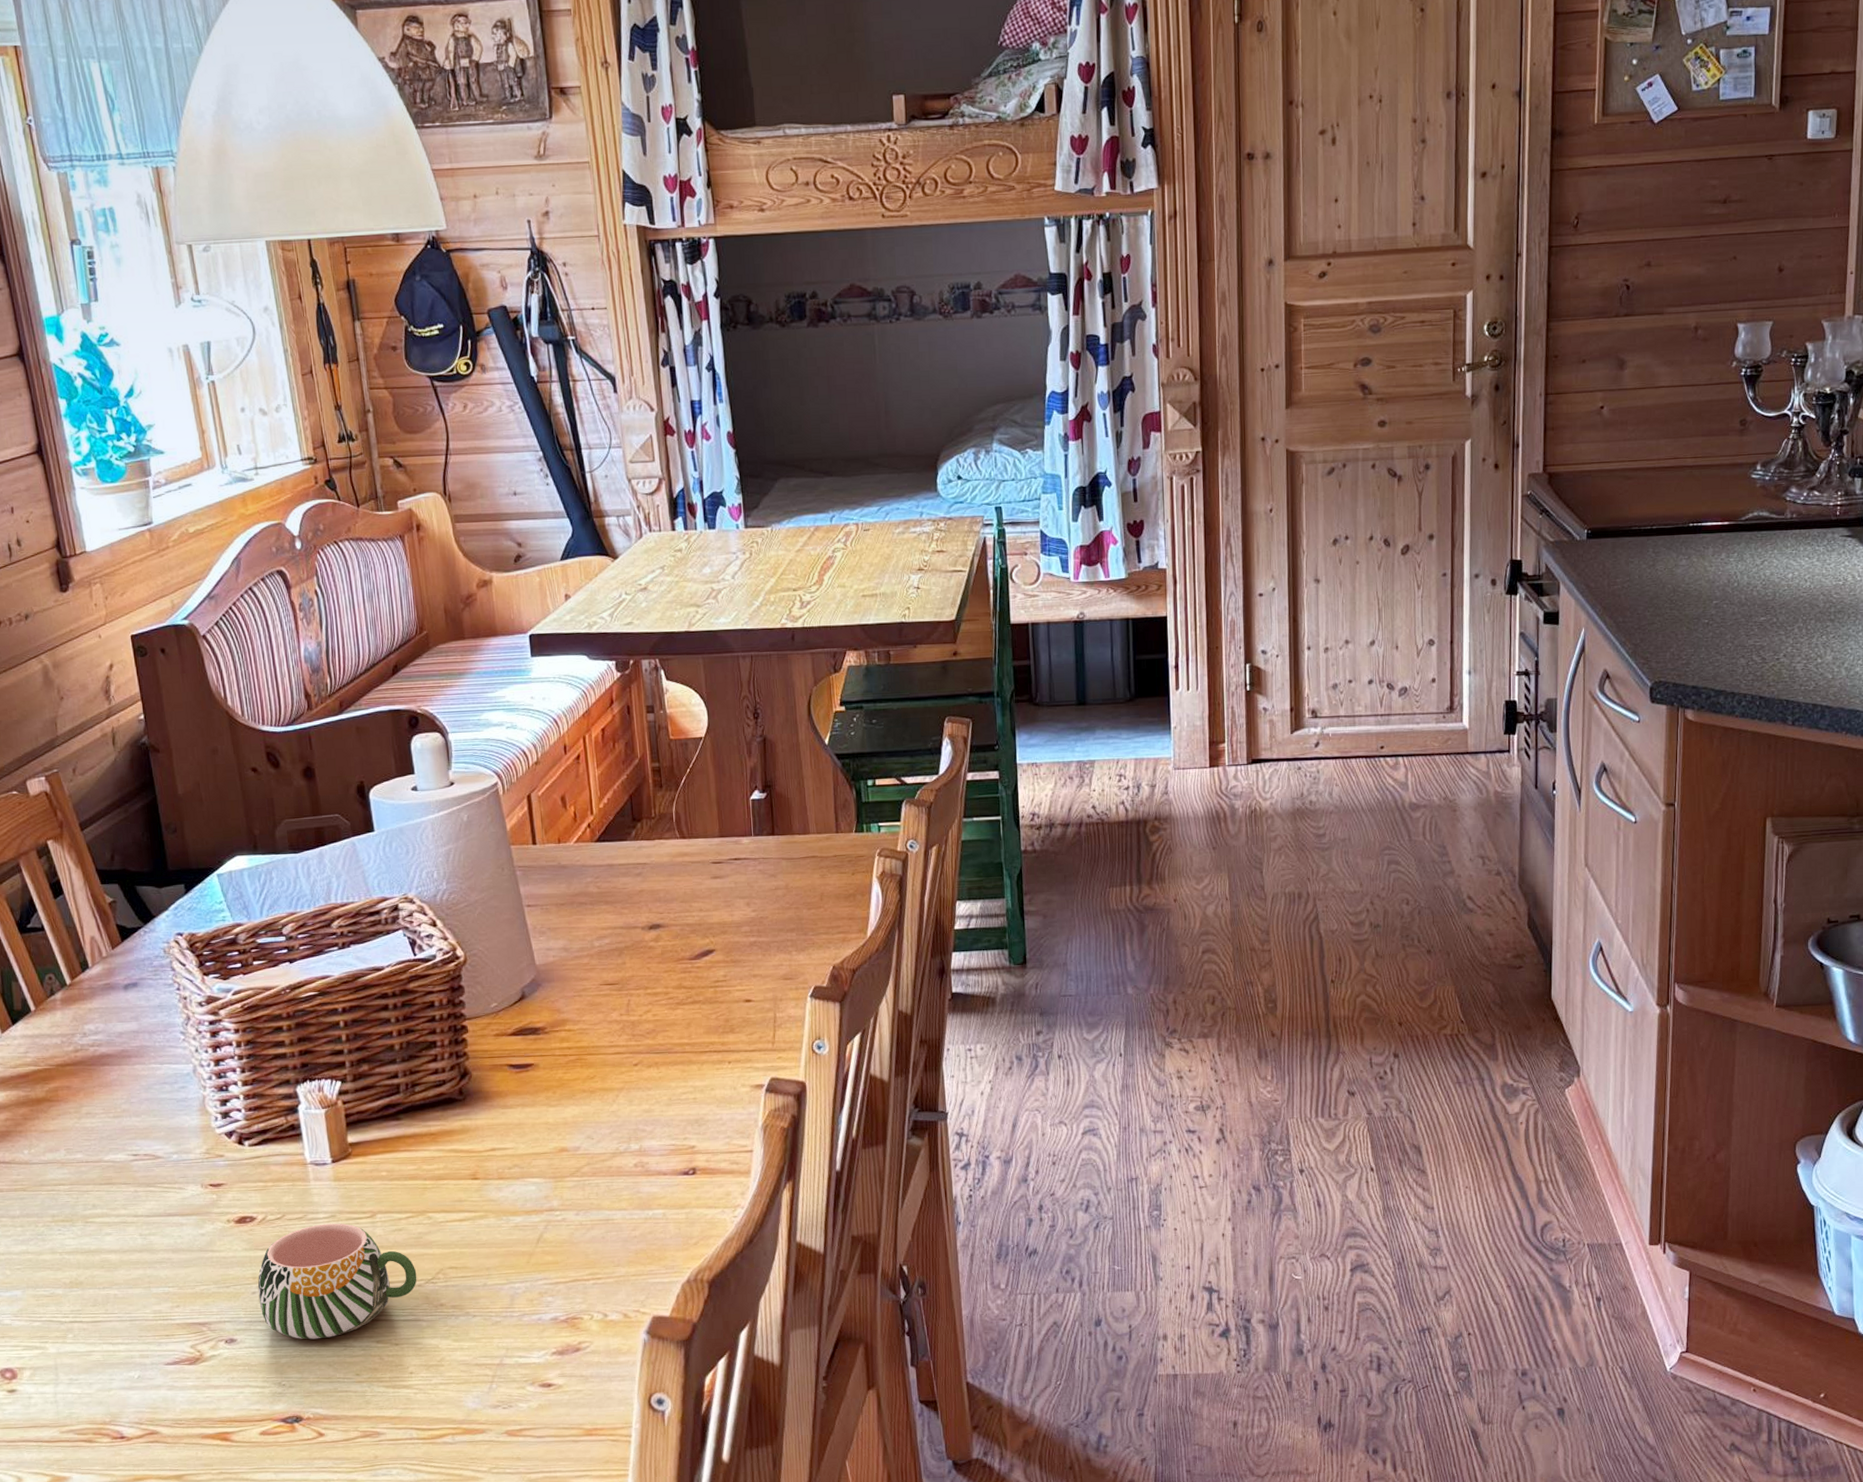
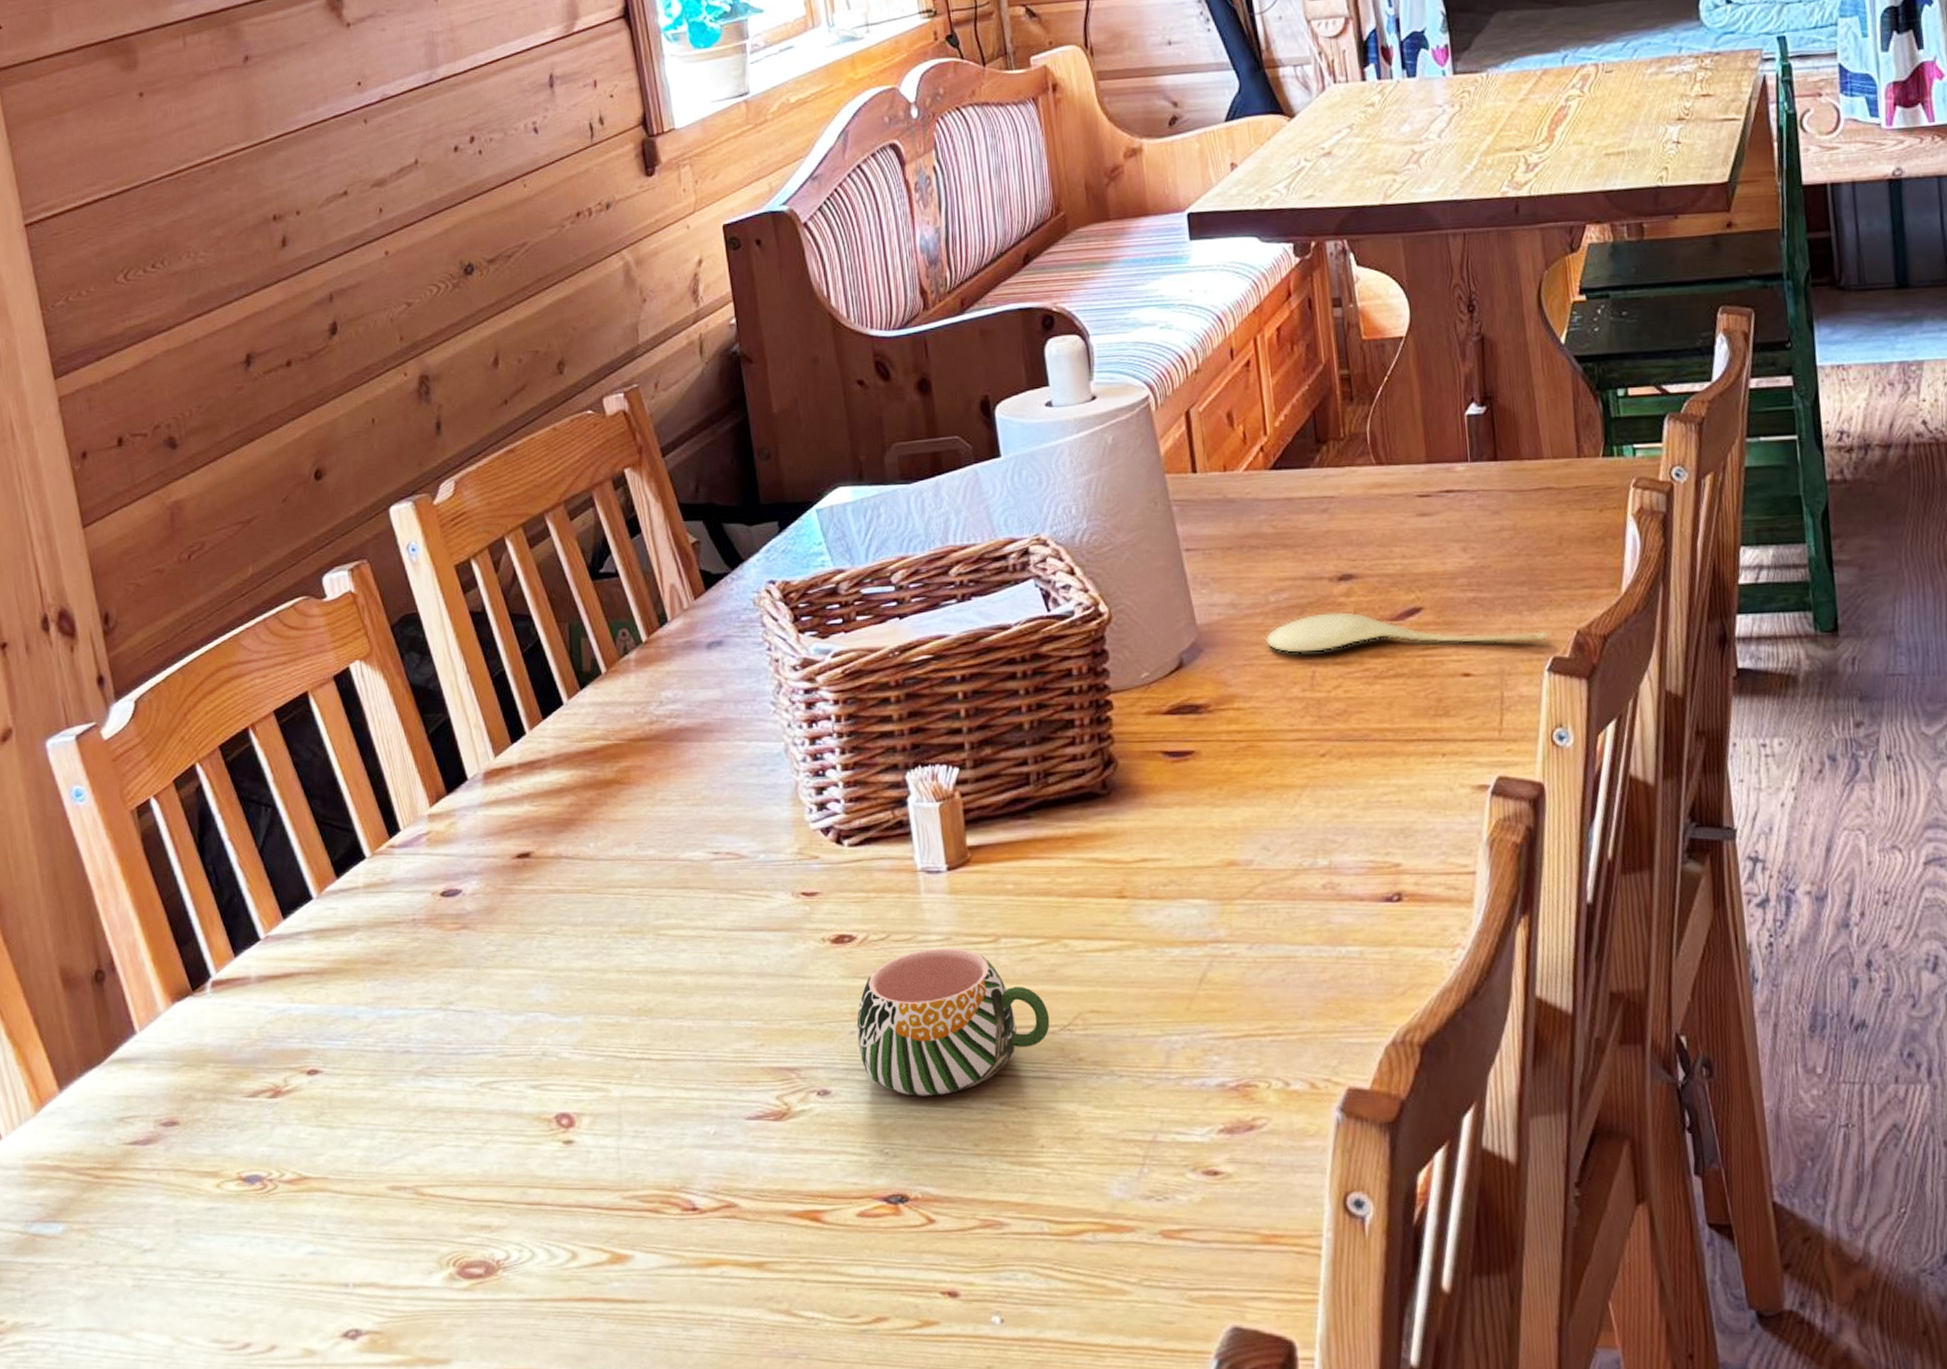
spoon: none [590,953,812,987] -> present [1264,611,1549,654]

